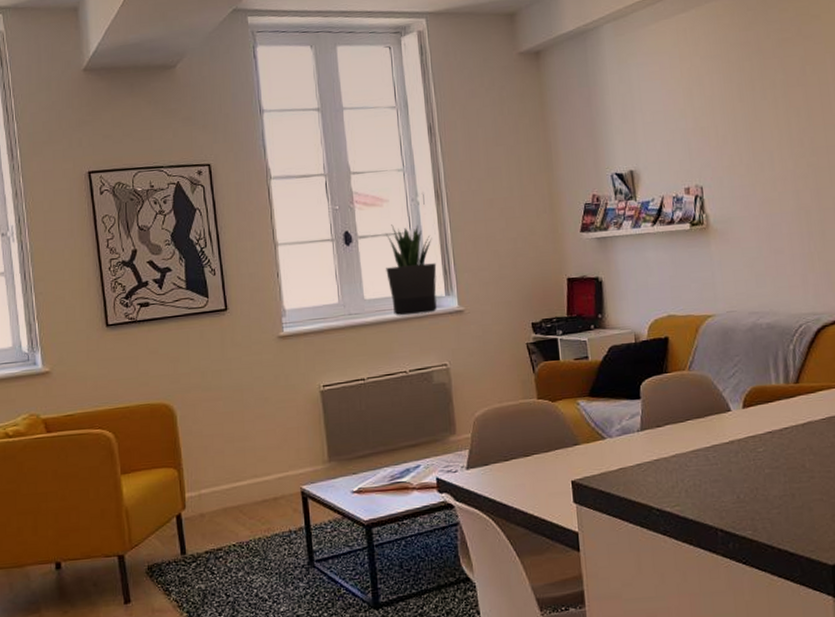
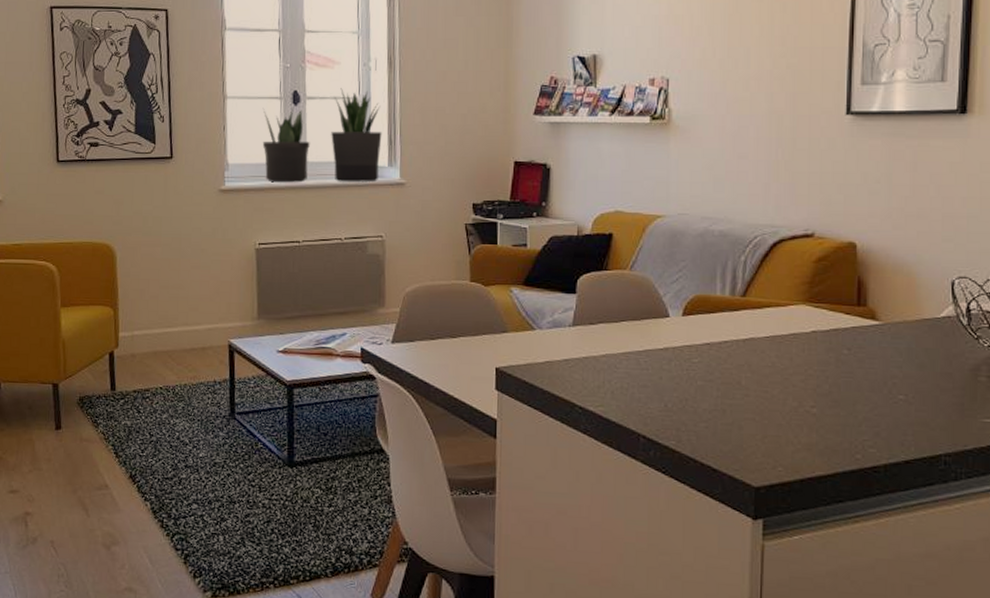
planter: none [315,248,366,324] -> present [262,108,310,183]

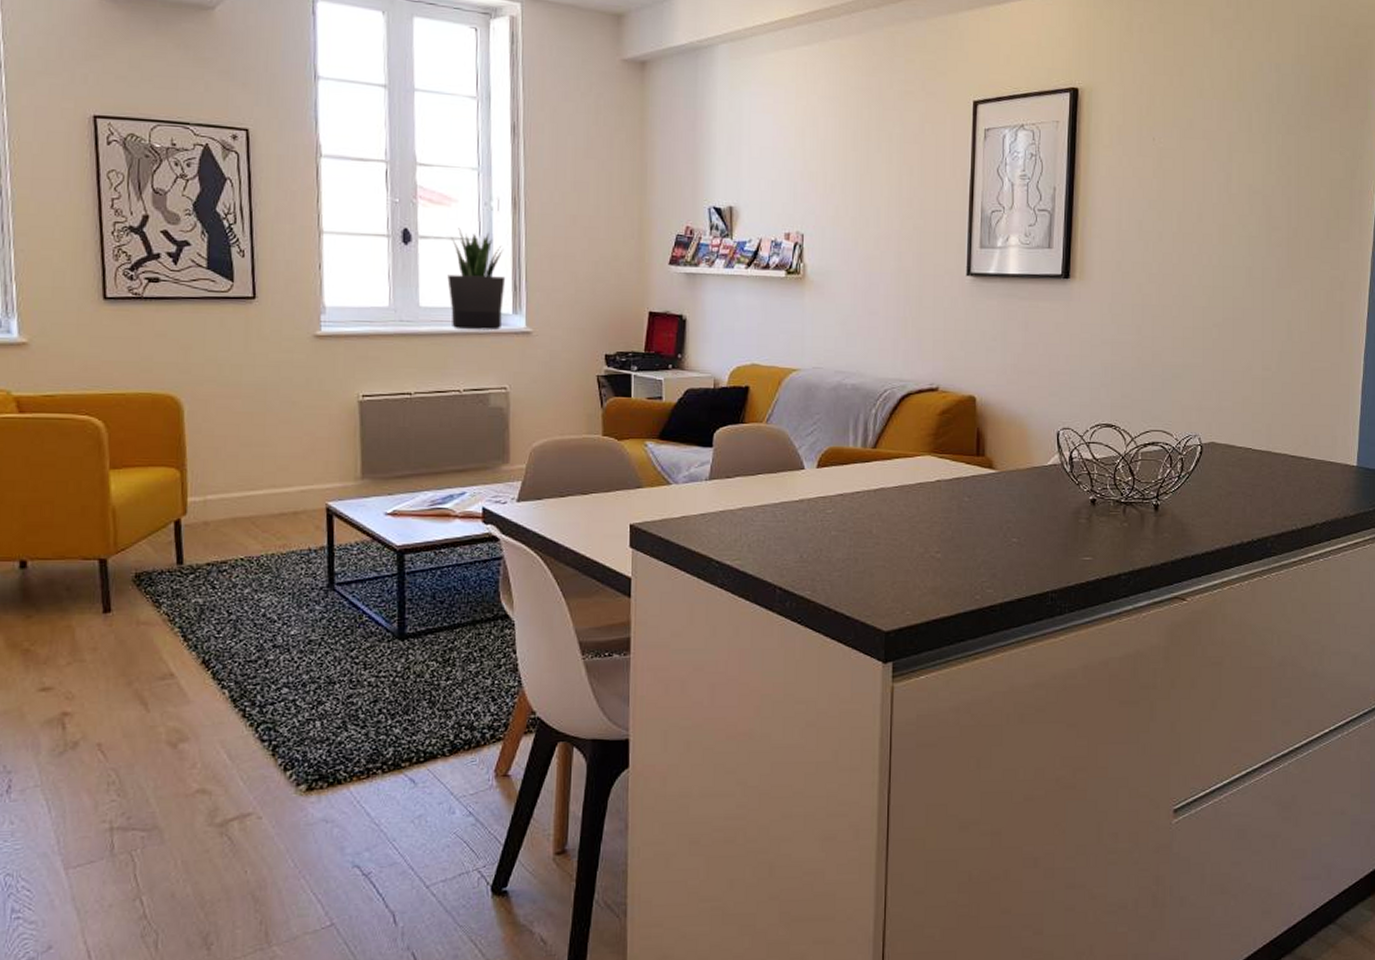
planter: present [262,108,310,183] -> none [366,245,423,330]

